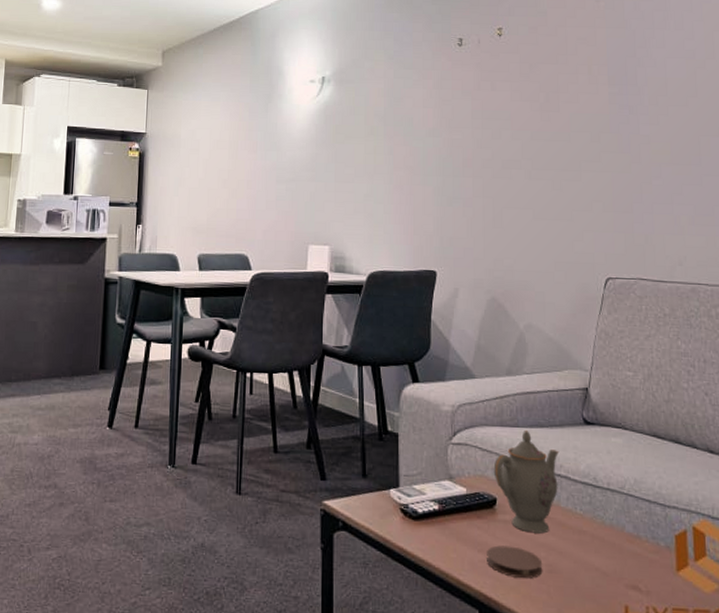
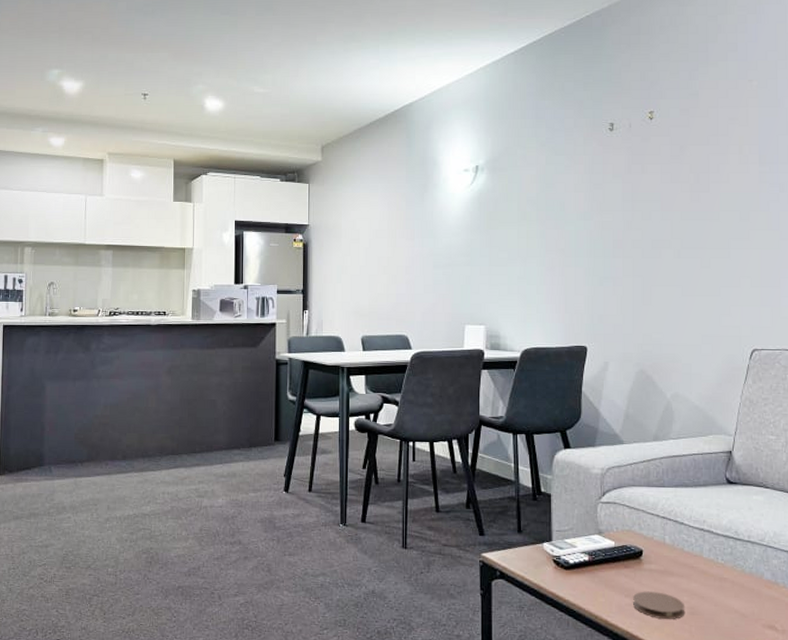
teapot: present [493,429,560,534] -> none [640,489,703,581]

